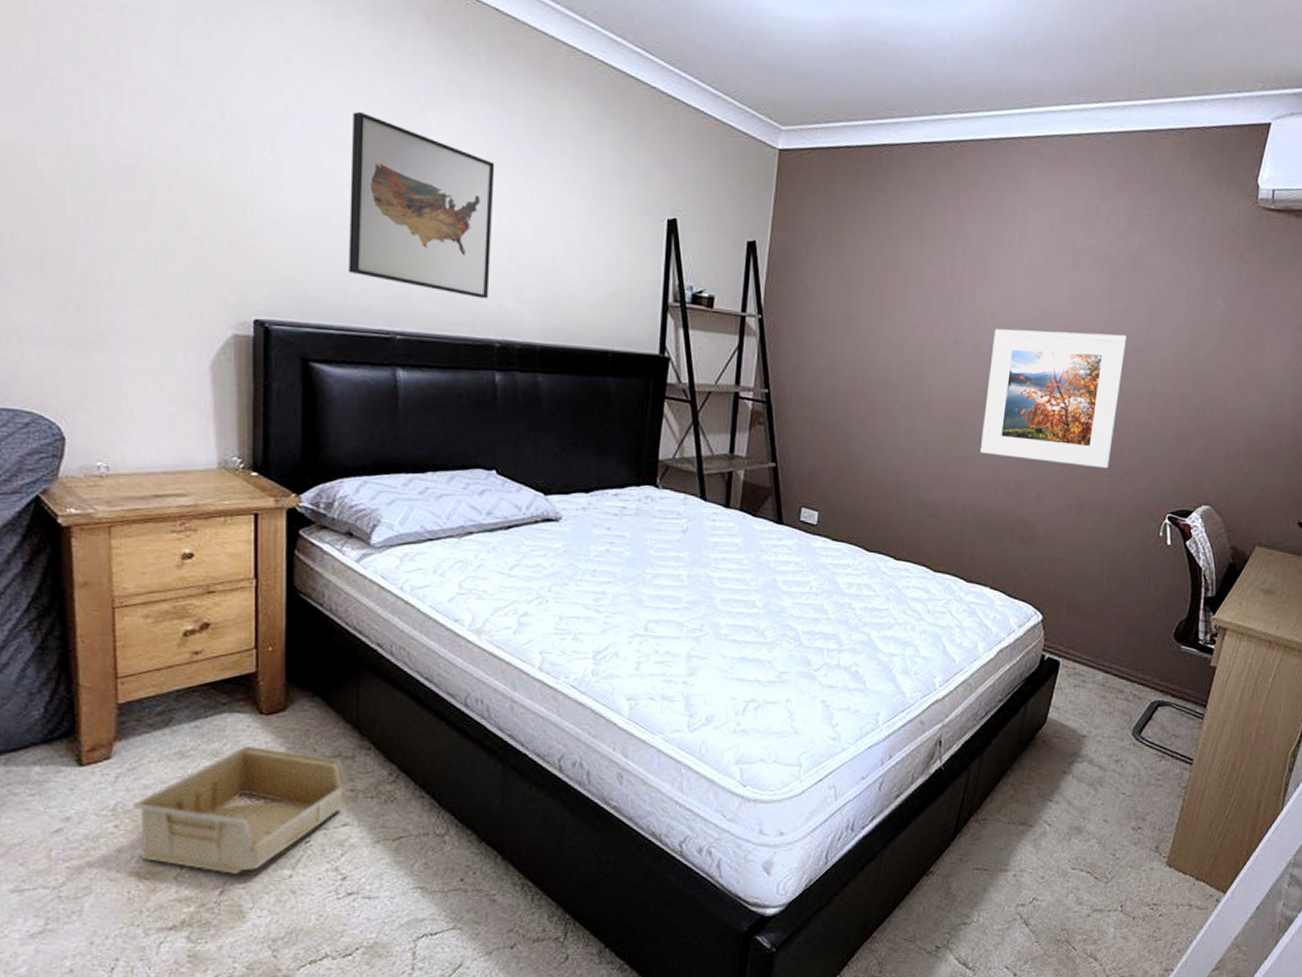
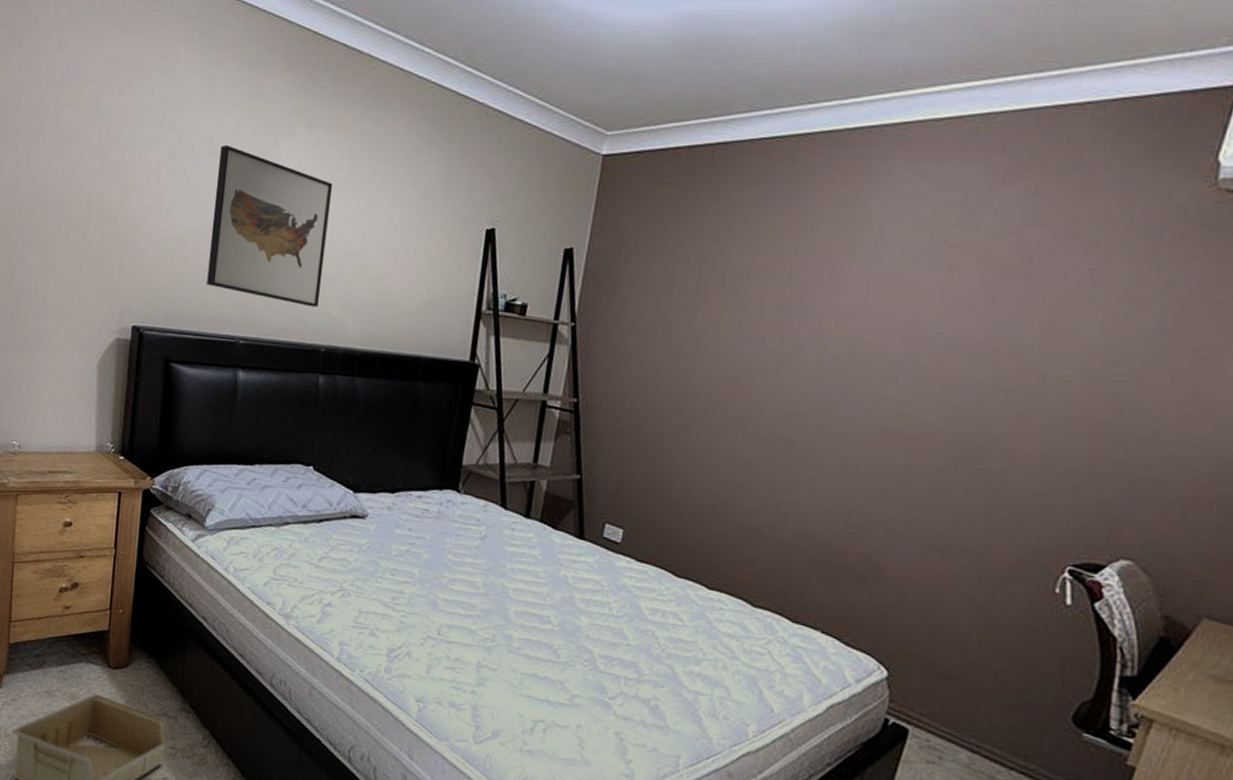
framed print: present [980,329,1128,469] -> none [816,339,1018,506]

